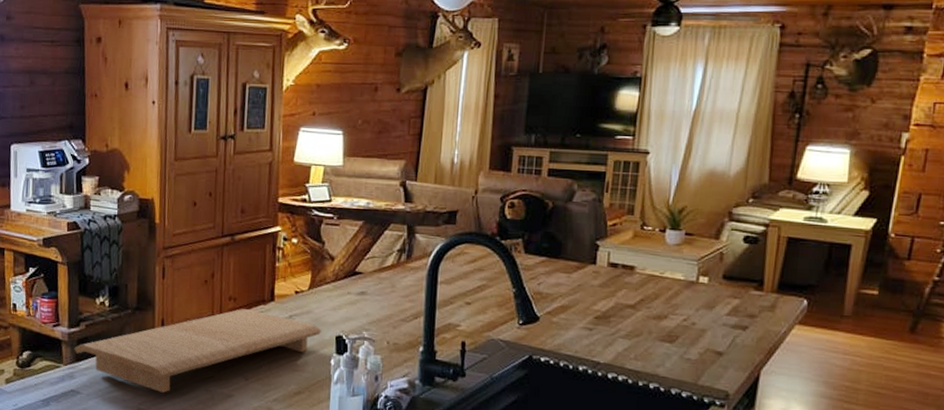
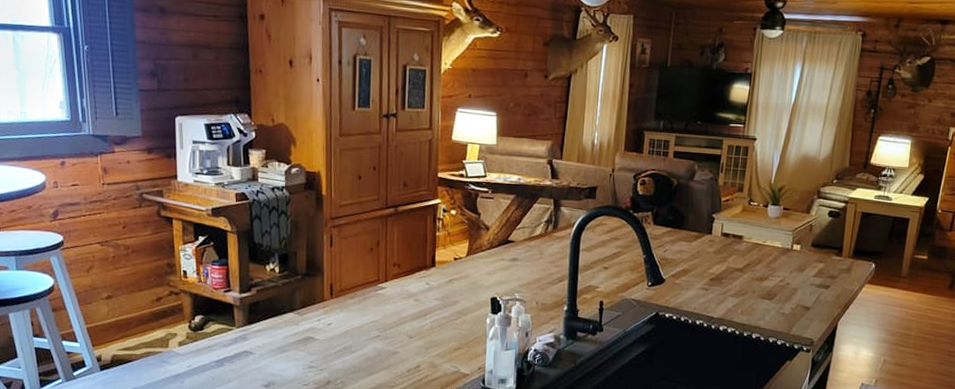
cutting board: present [74,309,322,393] -> none [246,274,479,351]

